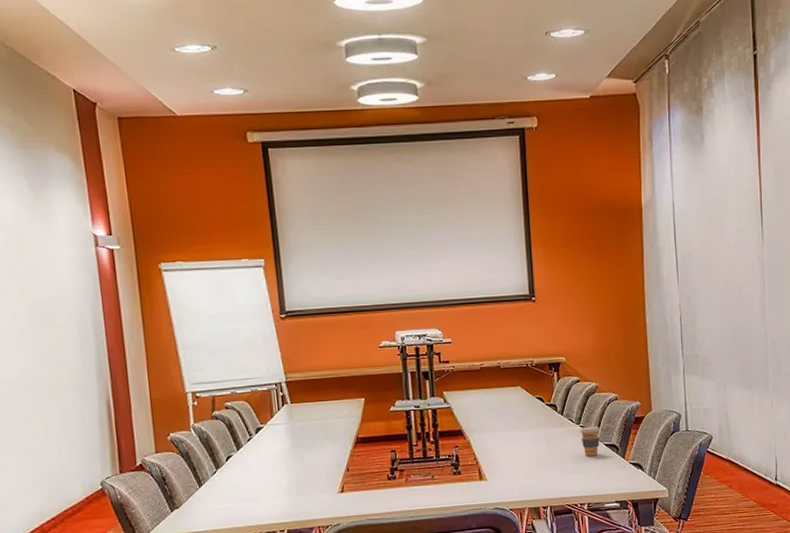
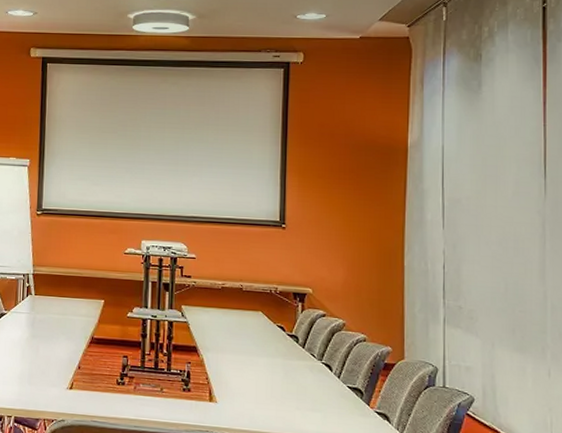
coffee cup: present [579,426,600,457] -> none [320,364,344,398]

